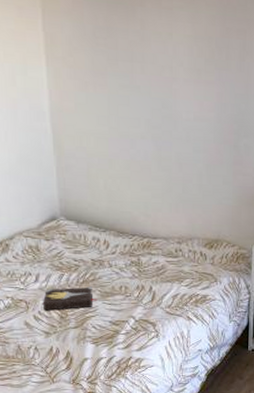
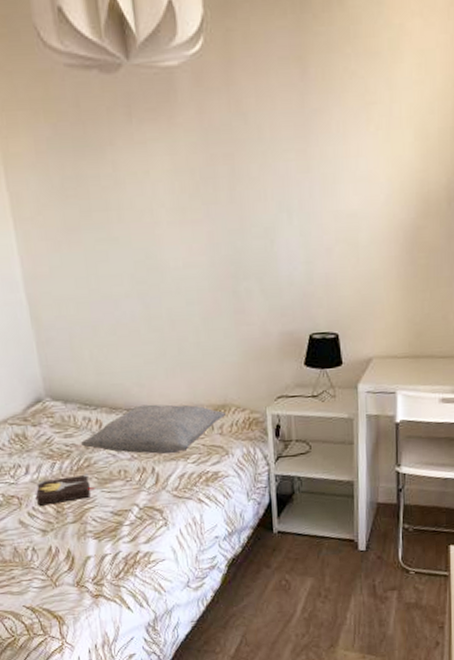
pillow: none [89,232,218,277] -> present [81,404,225,455]

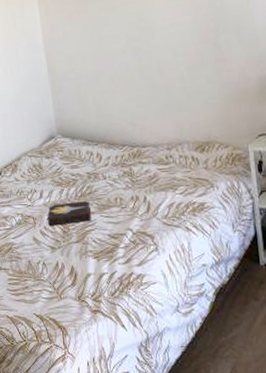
pillow: present [81,404,225,455] -> none [84,141,210,185]

